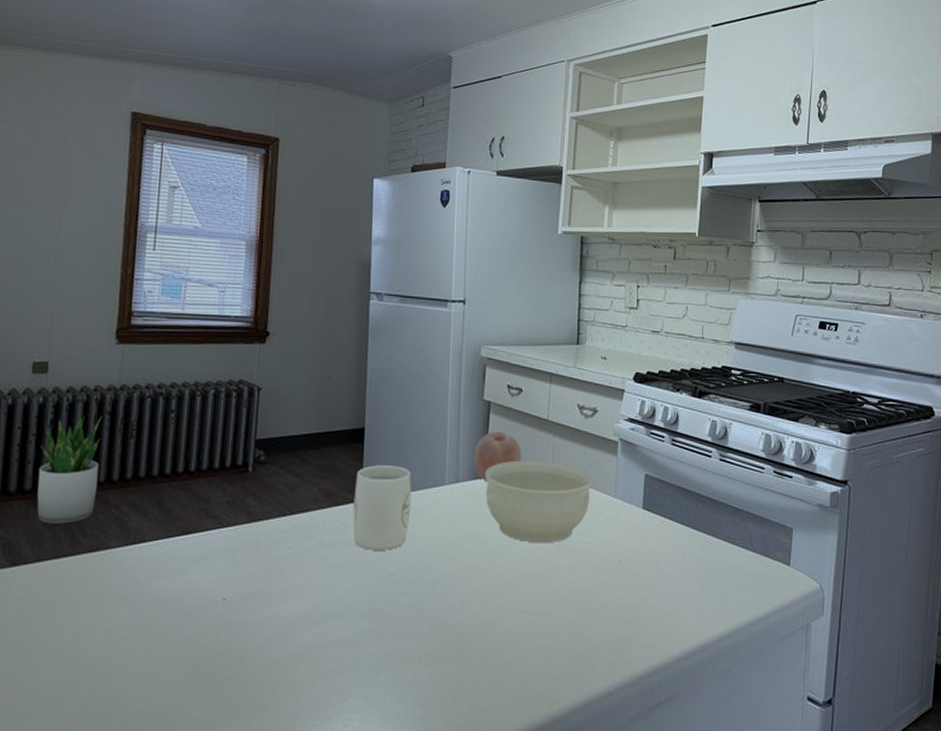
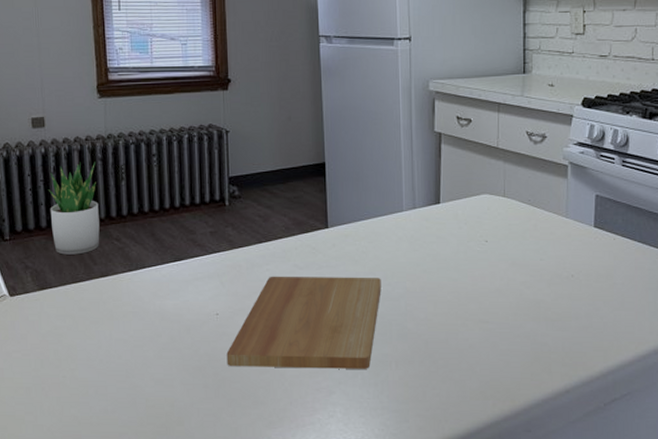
cutting board: none [229,555,416,667] -> present [226,276,381,369]
mug: present [352,465,412,550] -> none [320,195,374,271]
fruit: present [474,432,522,482] -> none [429,161,474,207]
bowl: present [484,460,593,543] -> none [439,186,545,261]

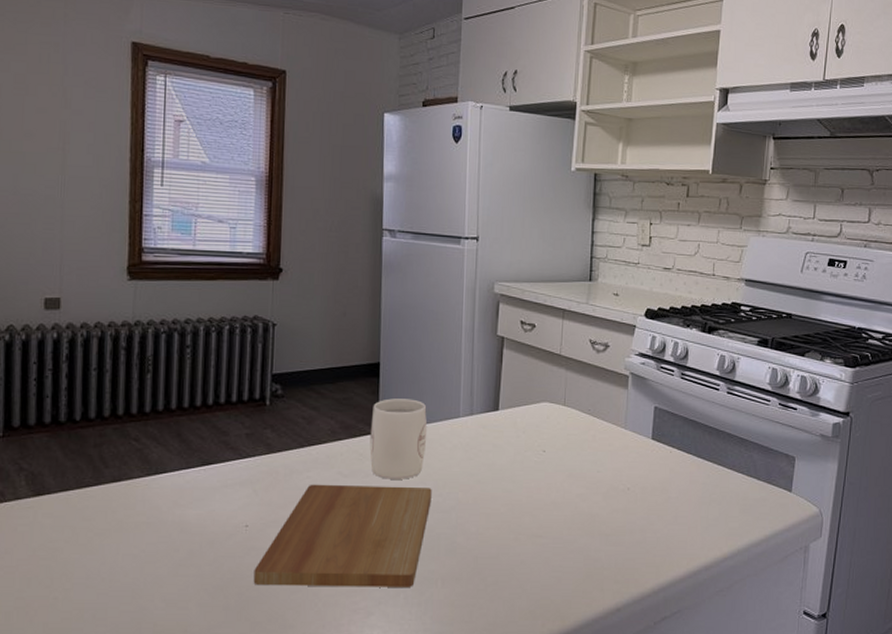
planter: present [48,162,100,255] -> none [56,350,117,456]
mug: none [320,195,374,271] -> present [369,398,427,479]

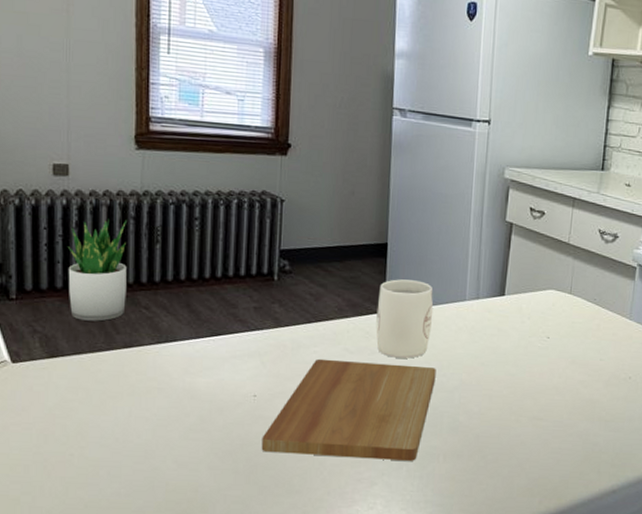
planter: none [56,350,117,456] -> present [67,219,127,322]

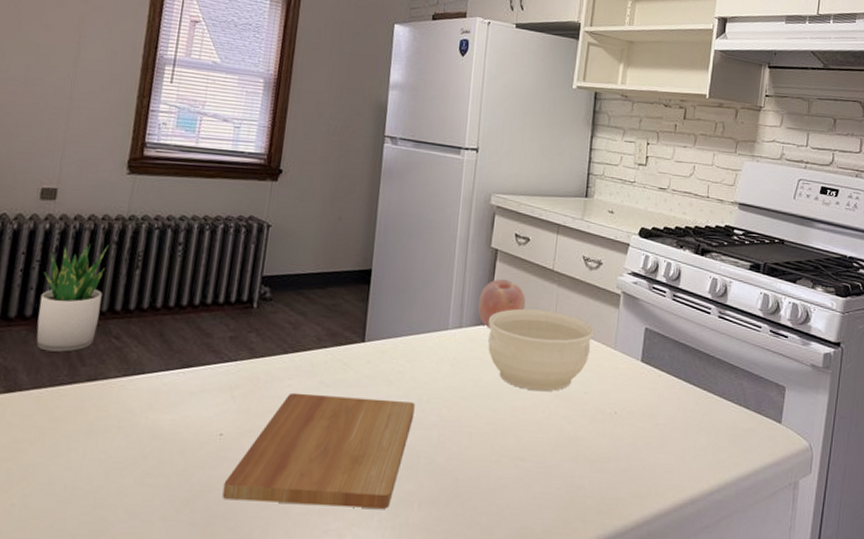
mug: present [376,279,433,359] -> none [354,307,416,392]
fruit: none [494,252,542,300] -> present [478,279,526,328]
bowl: none [504,280,610,359] -> present [488,308,595,392]

